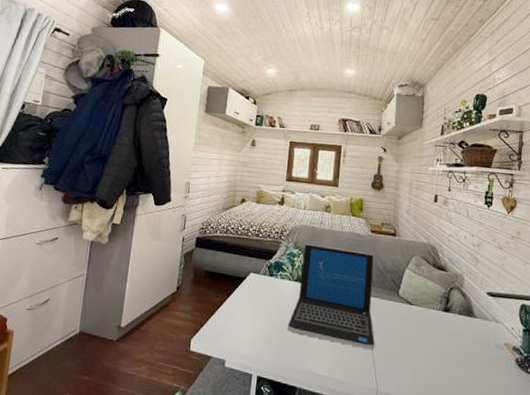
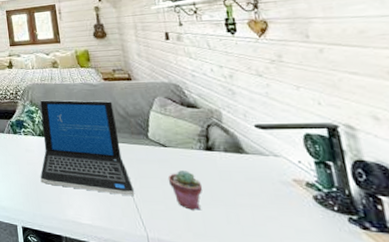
potted succulent: none [406,328,434,367] -> present [167,170,203,210]

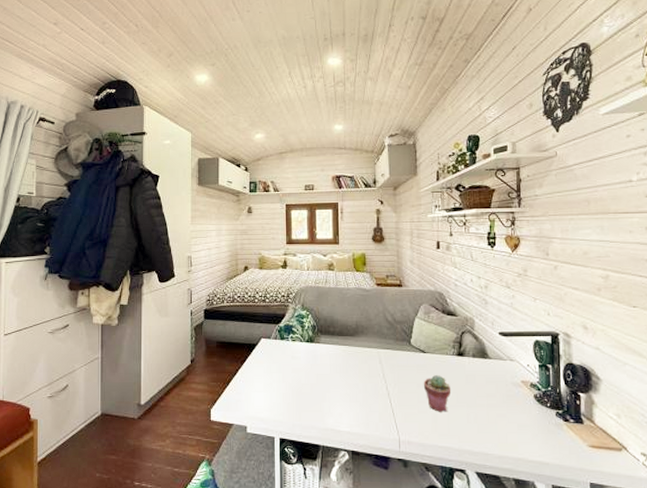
laptop: present [40,100,135,195] -> none [304,304,393,401]

